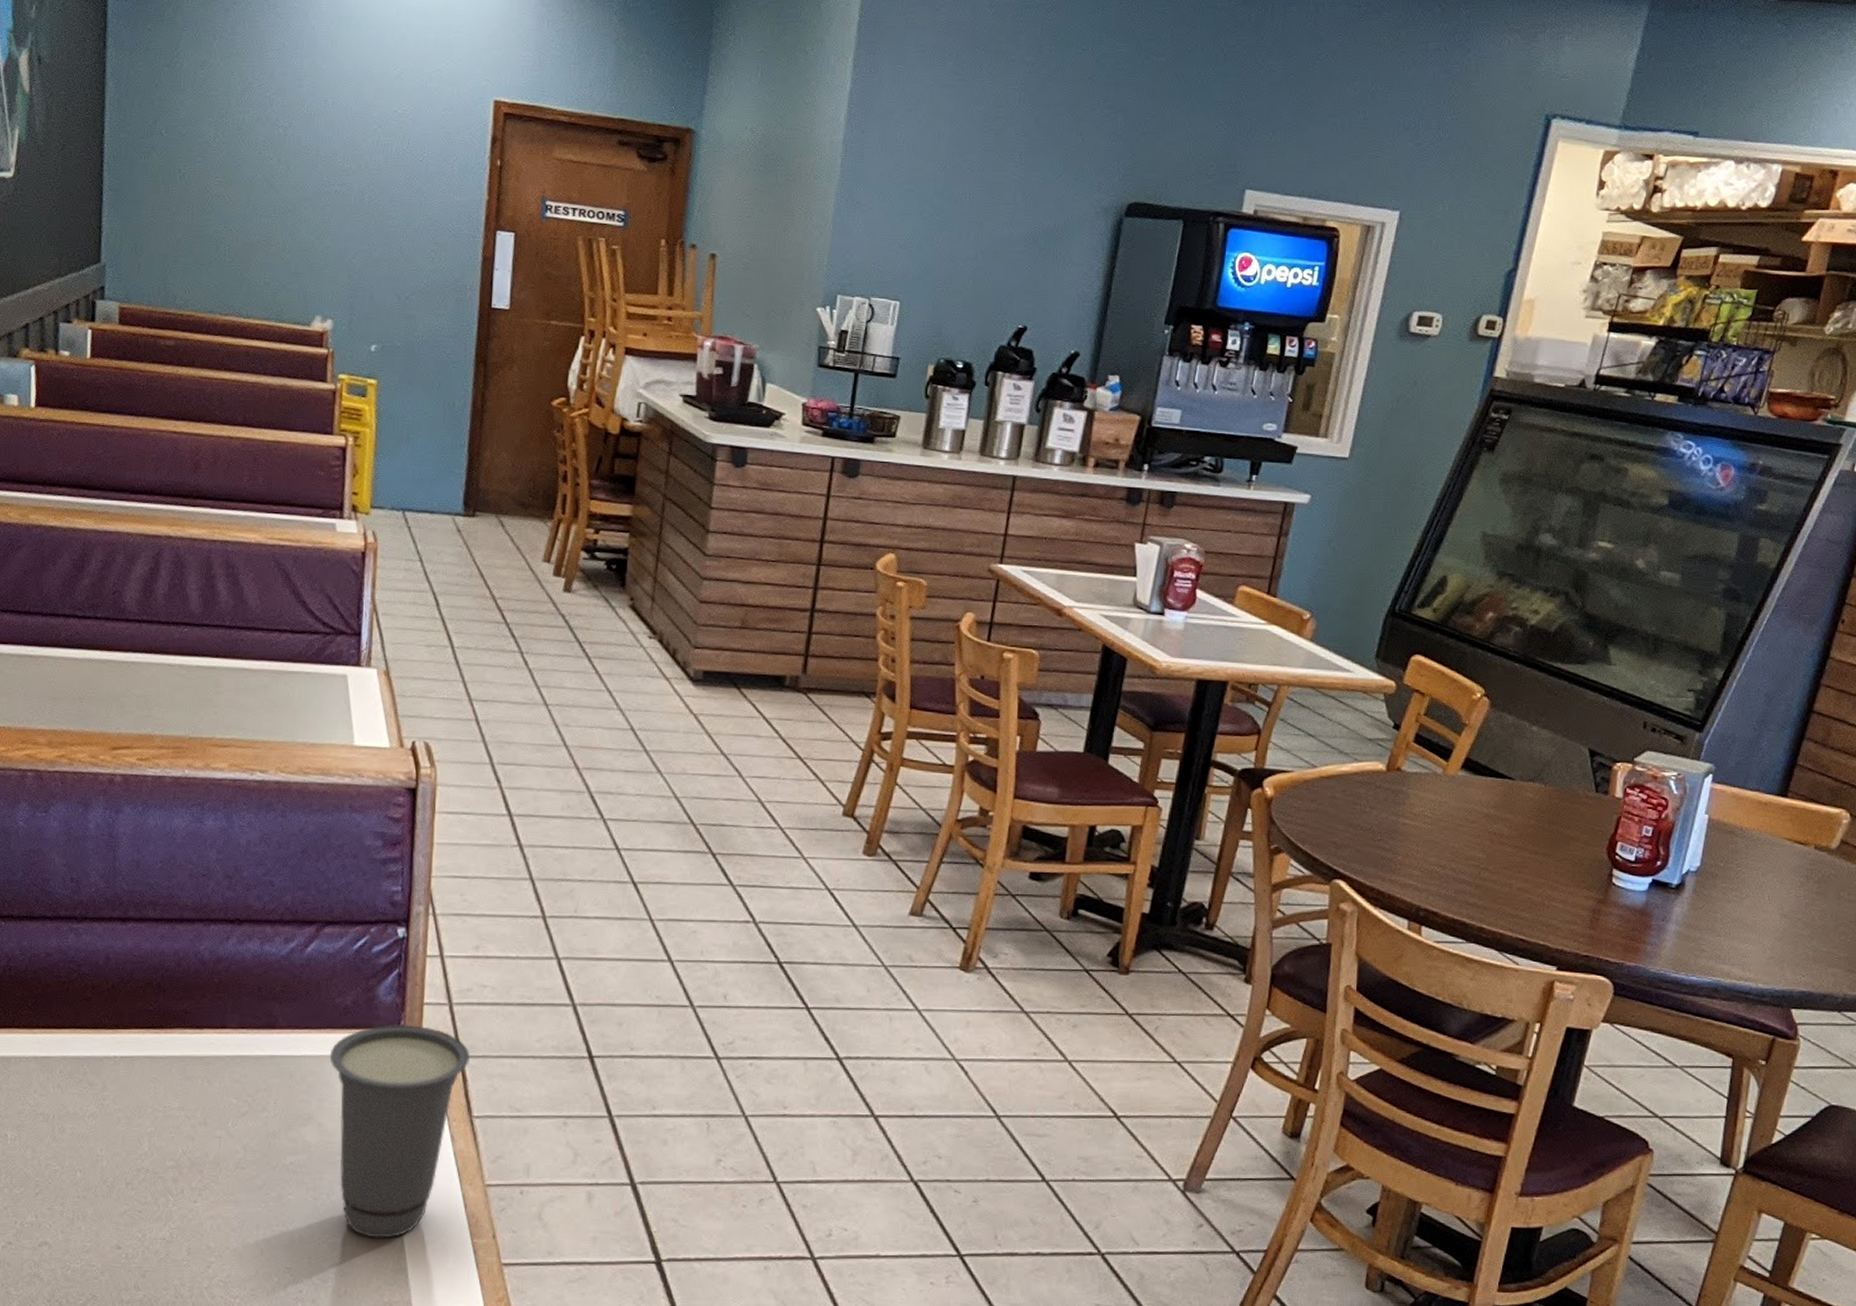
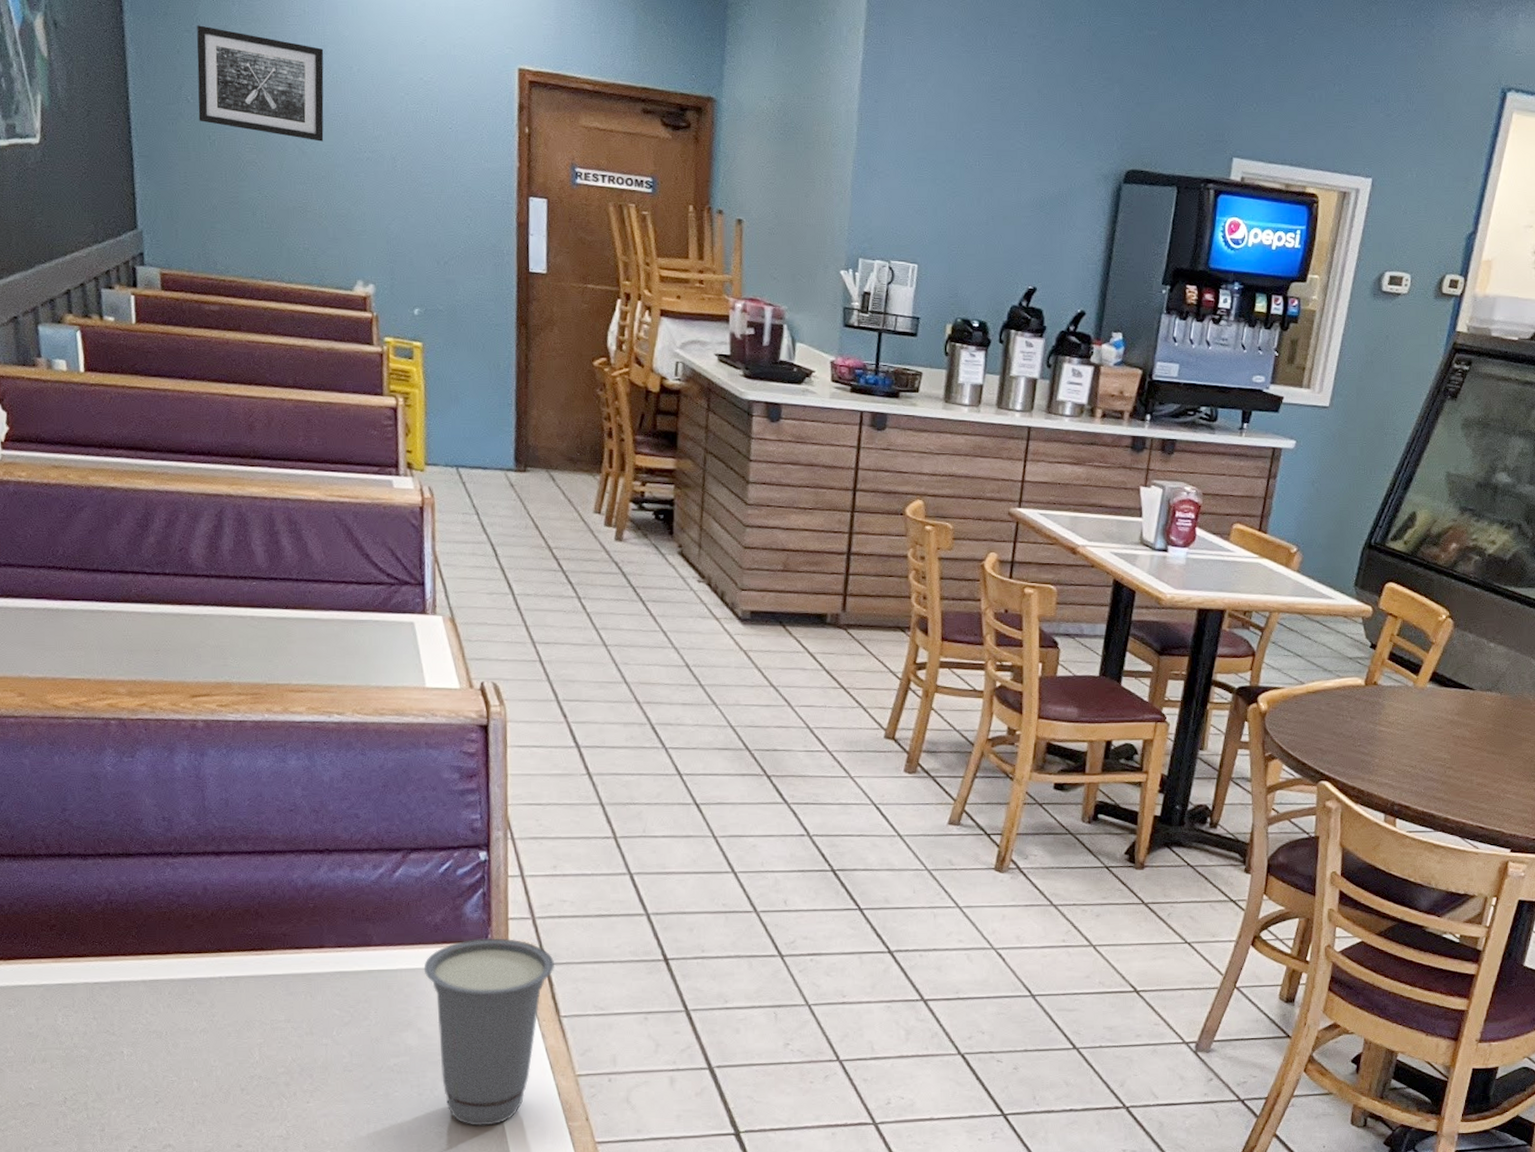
wall art: none [170,60,300,175] -> present [197,25,324,142]

